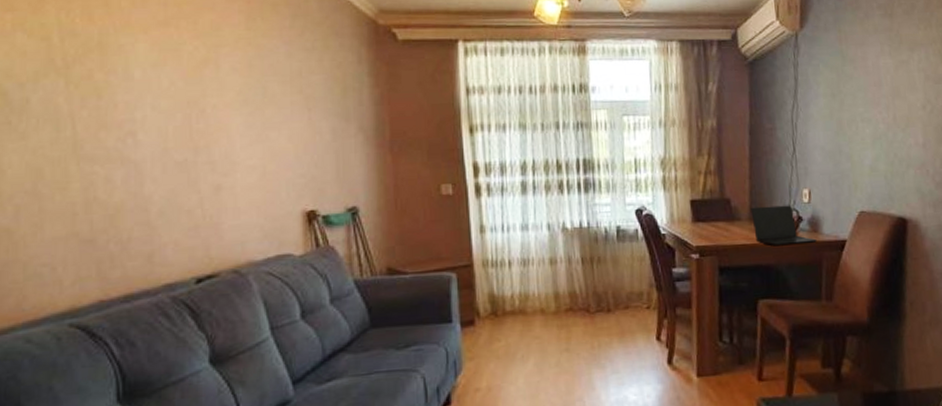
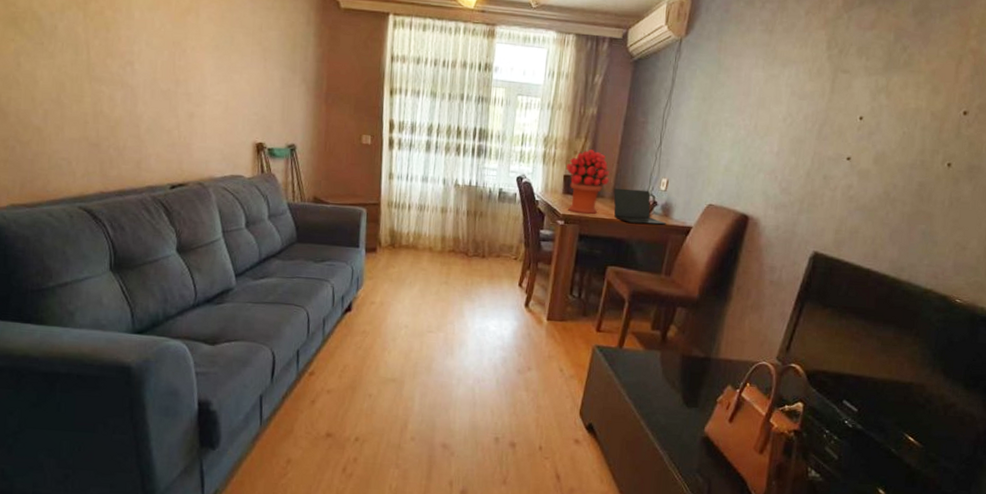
bouquet: none [692,167,744,243] -> present [566,149,610,215]

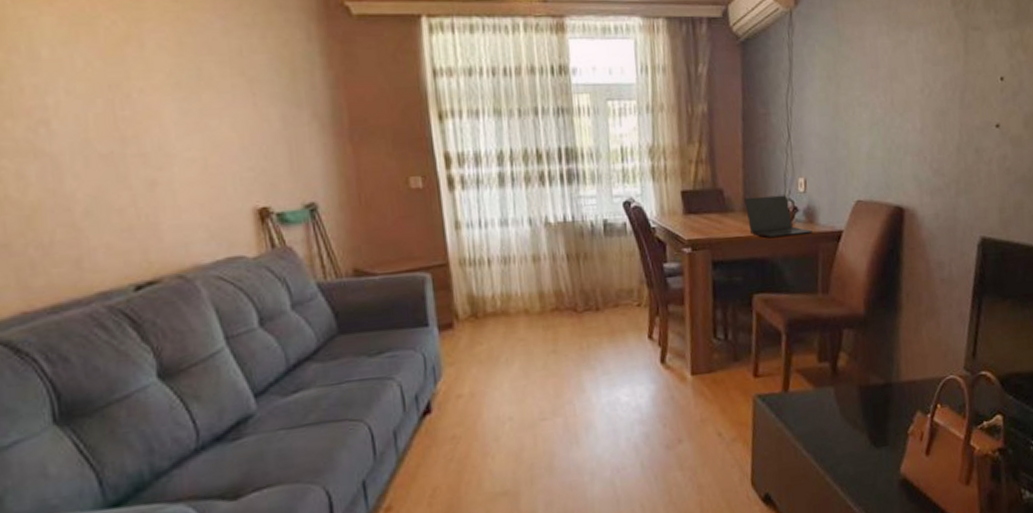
bouquet: present [566,149,610,215] -> none [682,155,738,236]

